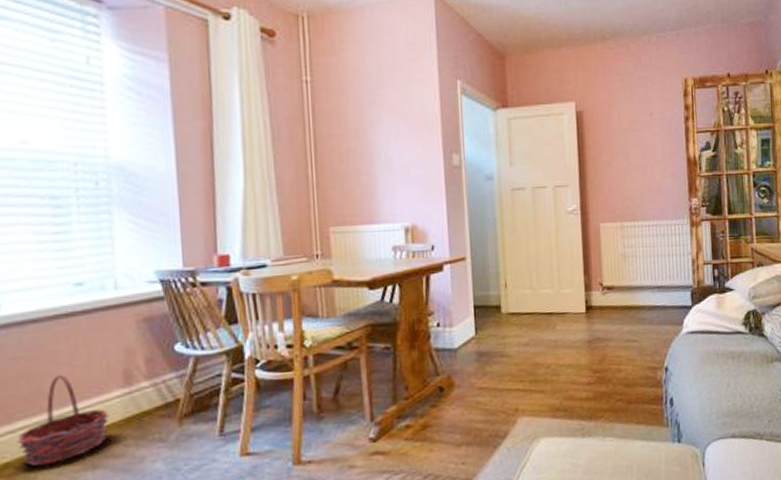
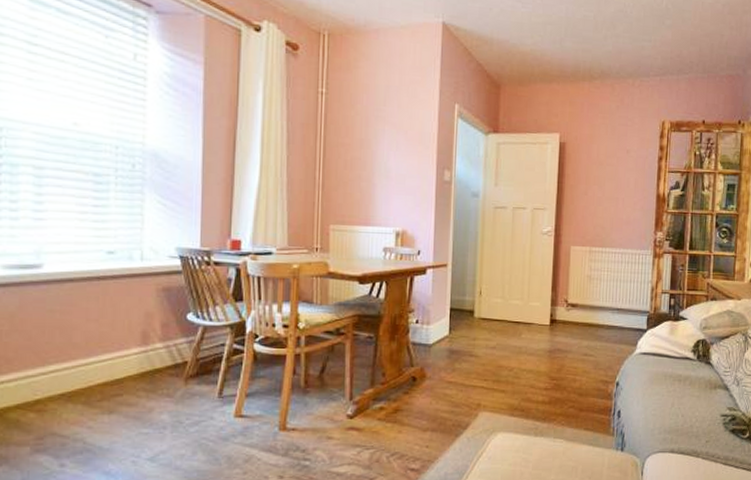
basket: present [17,374,110,466] -> none [48,329,127,405]

